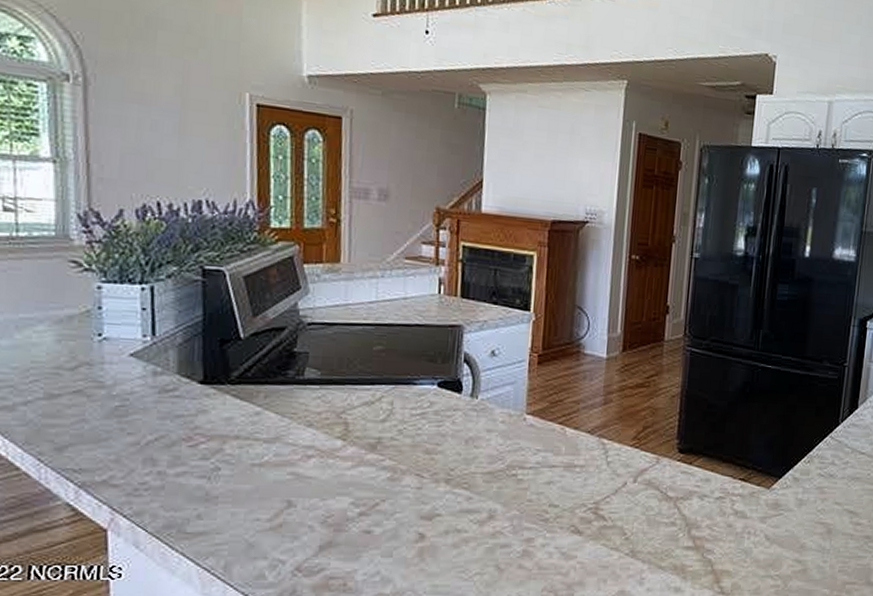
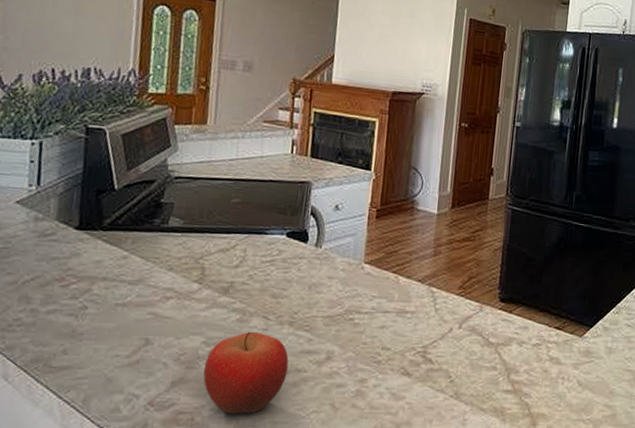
fruit: none [353,490,447,578] -> present [203,331,289,414]

